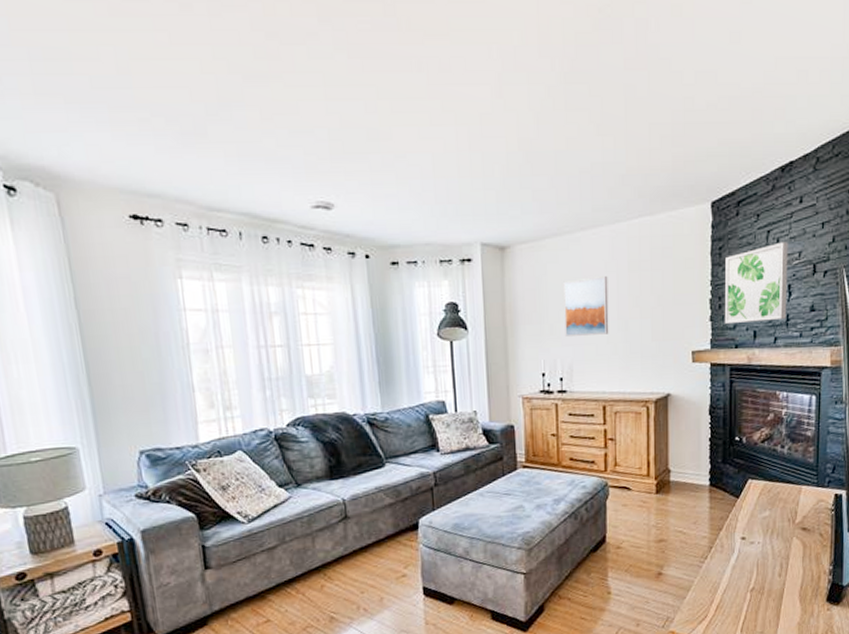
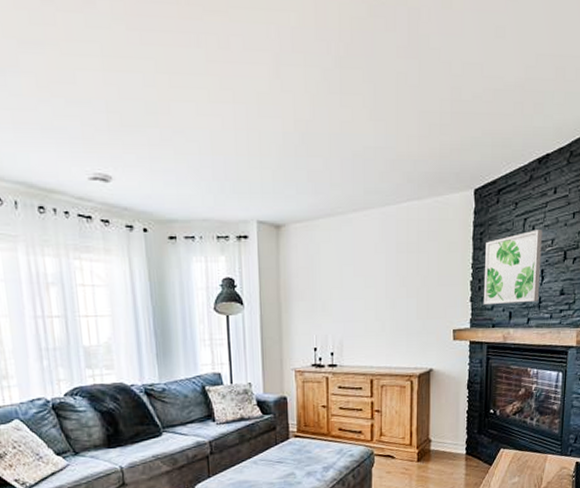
wall art: present [563,276,609,338] -> none [335,257,378,315]

